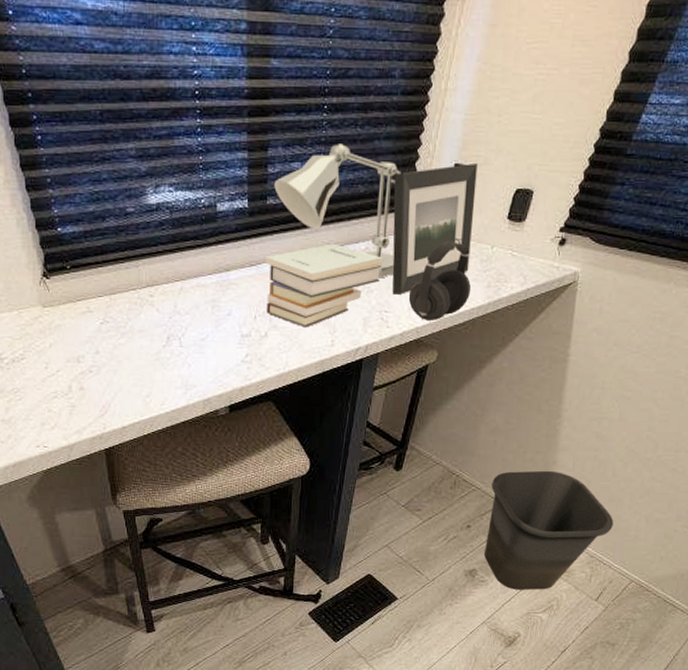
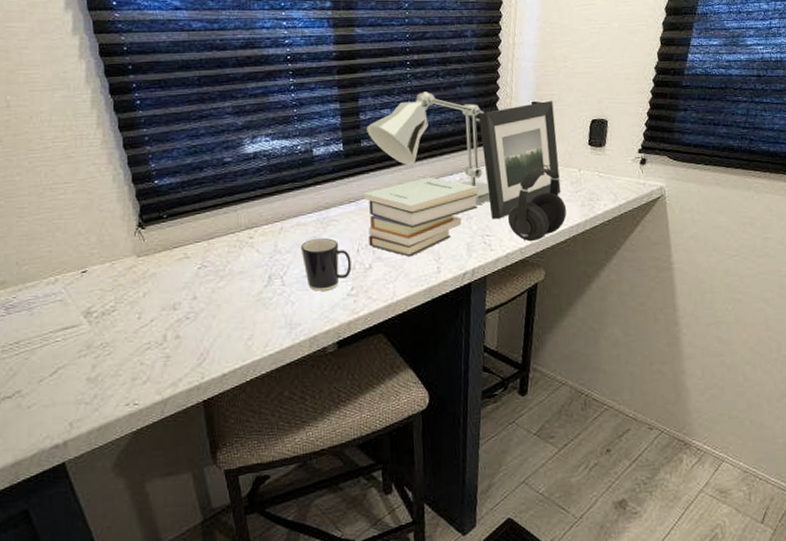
mug: none [199,301,248,355] -> present [300,238,352,291]
waste bin: present [484,470,614,590] -> none [623,380,759,520]

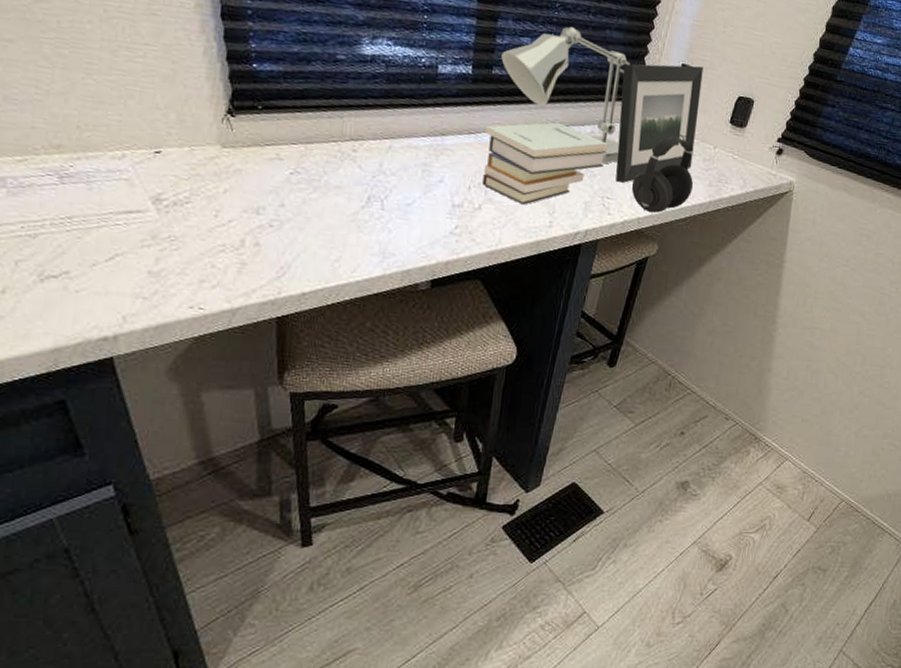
mug: present [300,238,352,291] -> none [407,165,461,225]

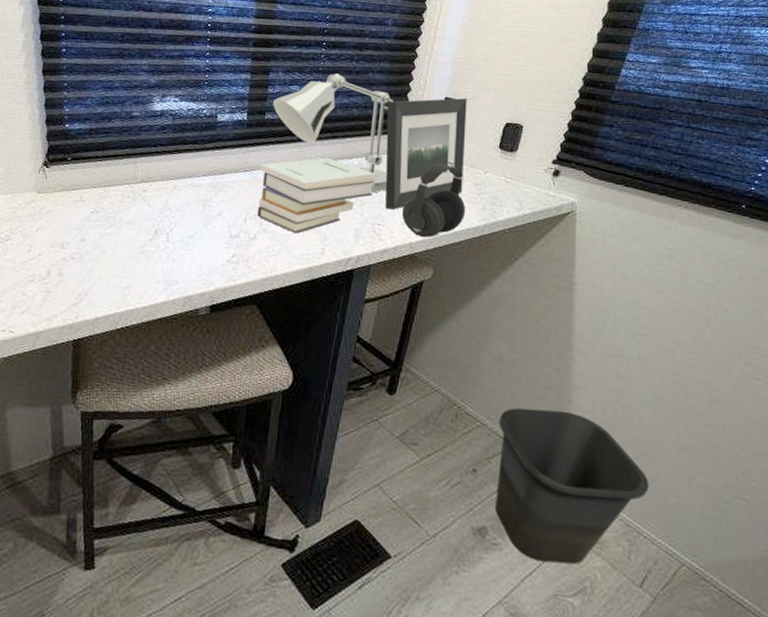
waste bin: none [697,376,825,507] -> present [496,407,649,565]

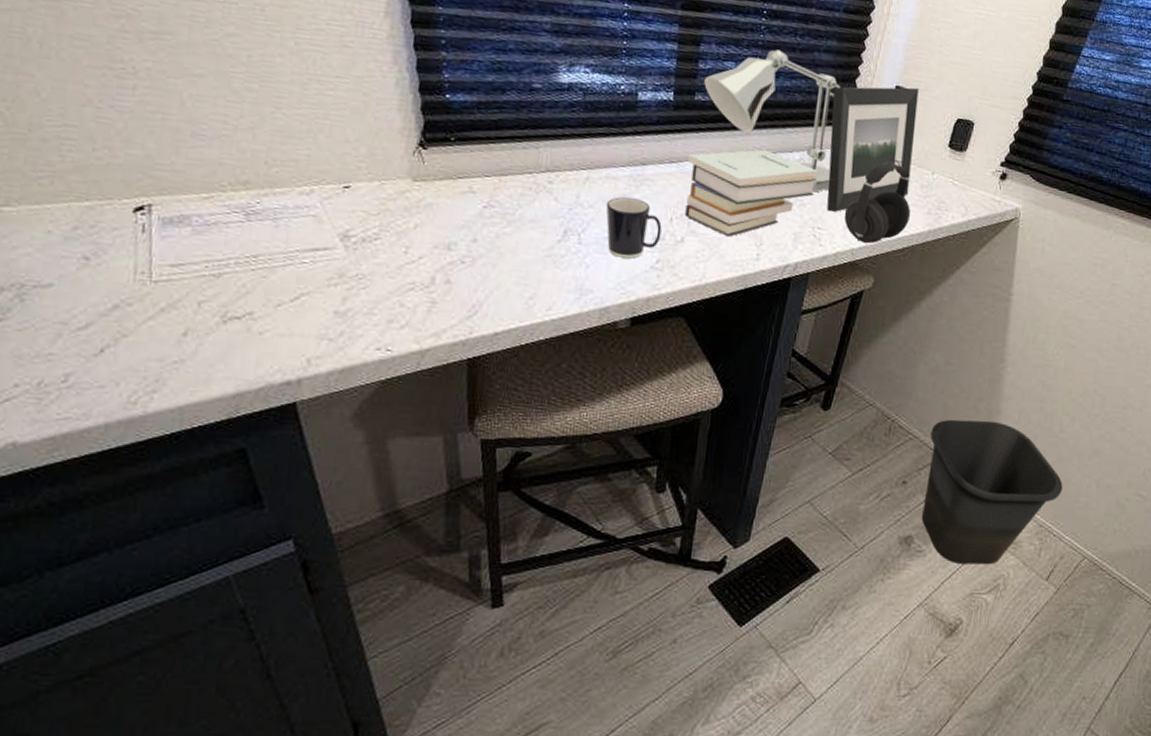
mug: none [189,201,237,254] -> present [605,197,662,259]

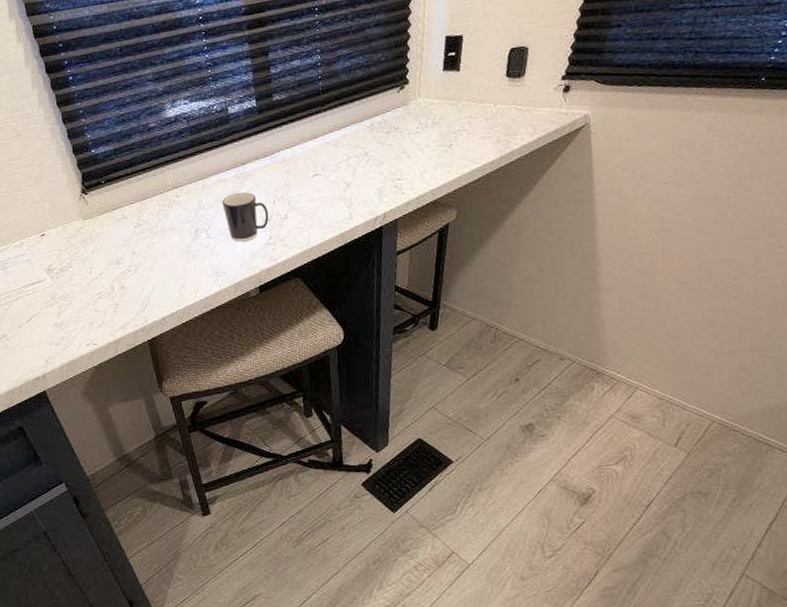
books: present [685,149,819,237] -> none [276,125,389,205]
desk lamp: present [704,49,841,192] -> none [278,37,401,149]
picture frame: present [827,86,919,212] -> none [388,31,475,163]
headphones: present [844,158,911,244] -> none [418,101,481,183]
waste bin: present [922,419,1063,565] -> none [534,312,679,442]

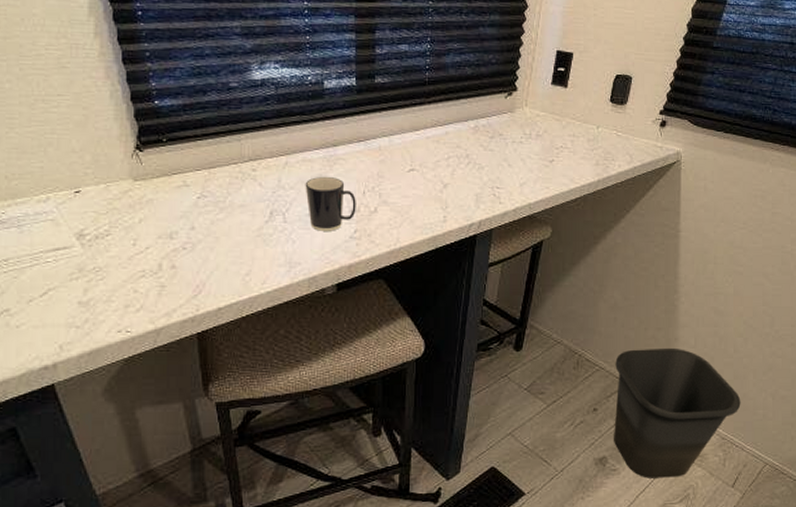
waste bin: none [534,312,679,442] -> present [614,347,741,478]

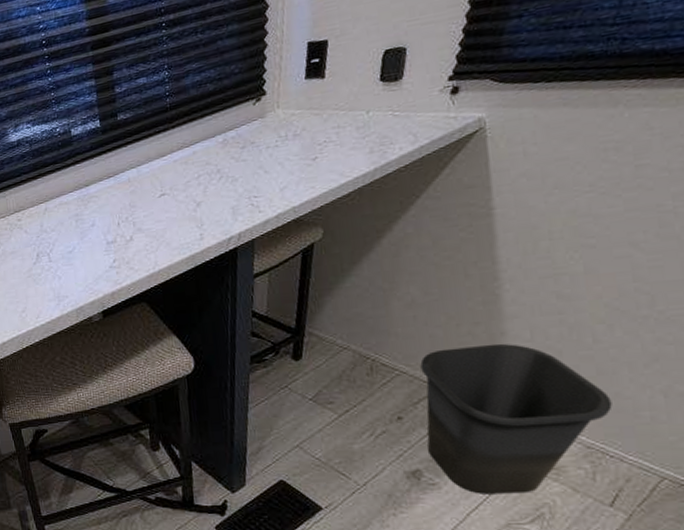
mug: present [305,176,356,231] -> none [64,214,113,265]

